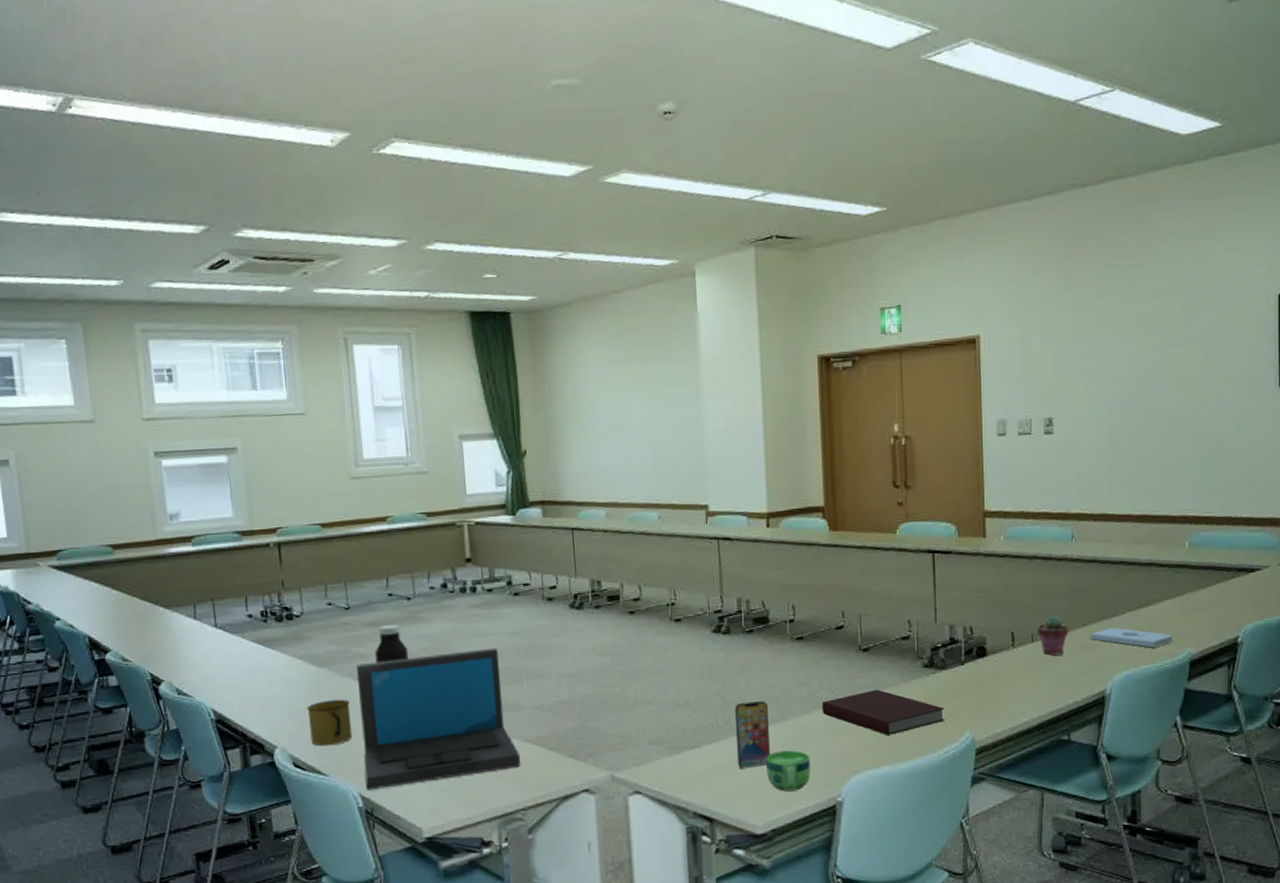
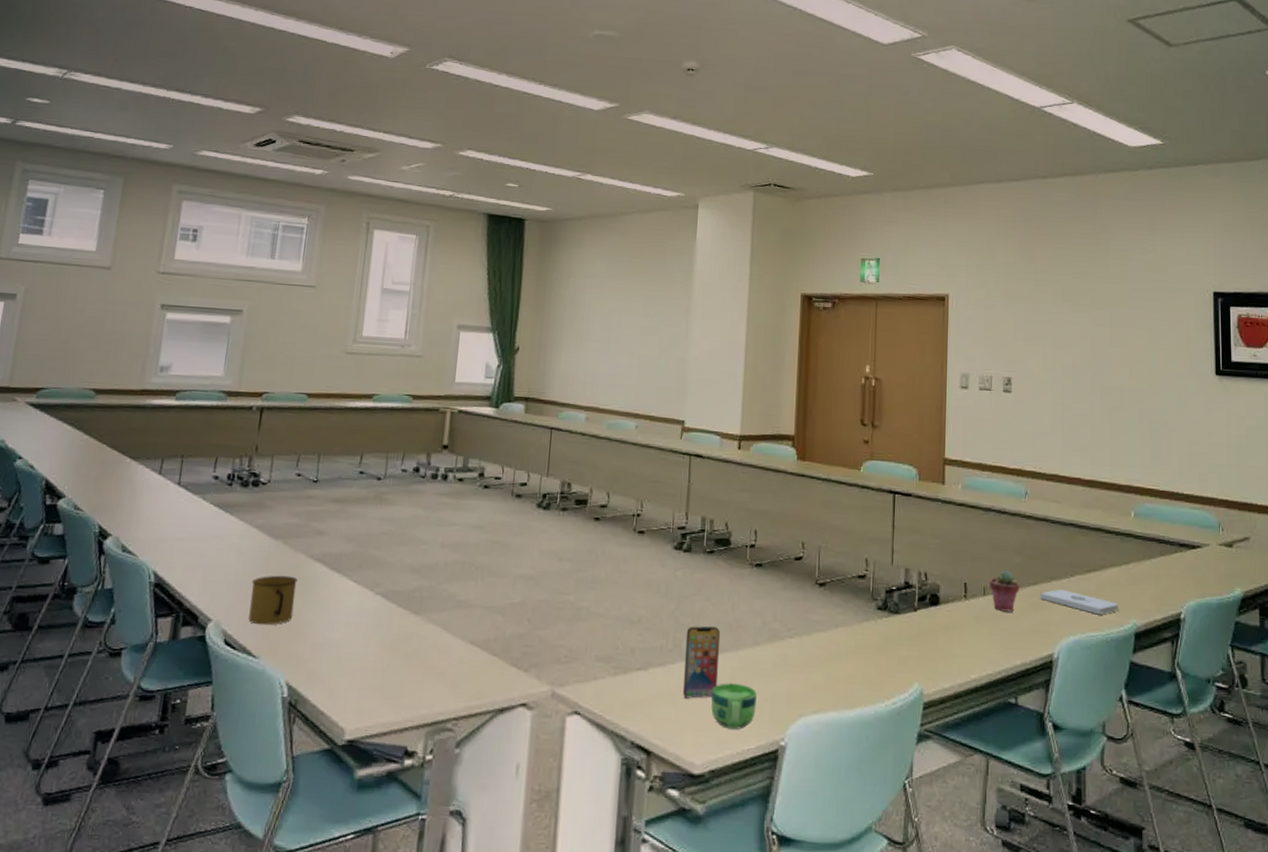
laptop: present [357,648,521,790] -> none [294,539,462,679]
water bottle: present [375,624,408,663] -> none [333,502,368,542]
notebook: present [822,689,945,735] -> none [773,627,895,678]

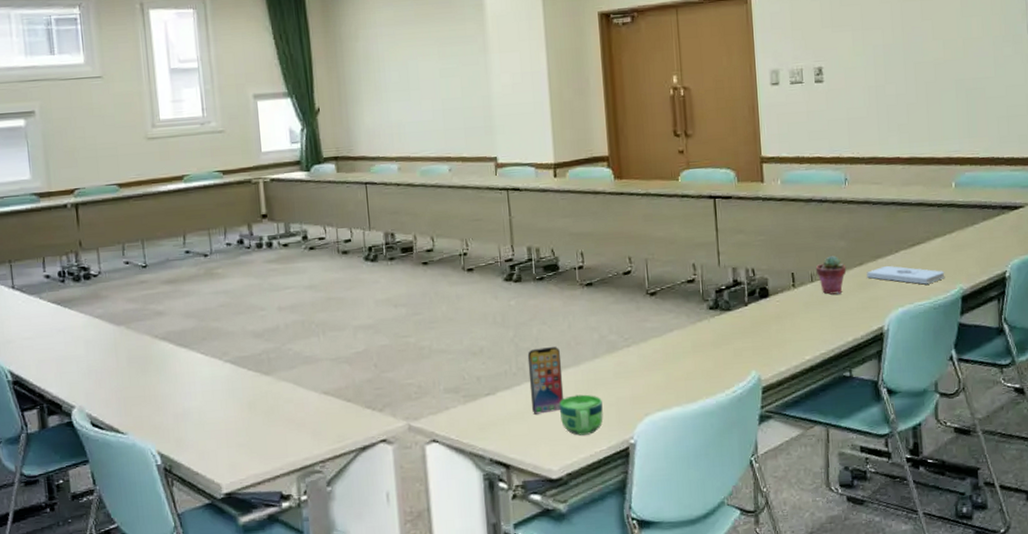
mug: present [248,575,298,625] -> none [105,357,151,405]

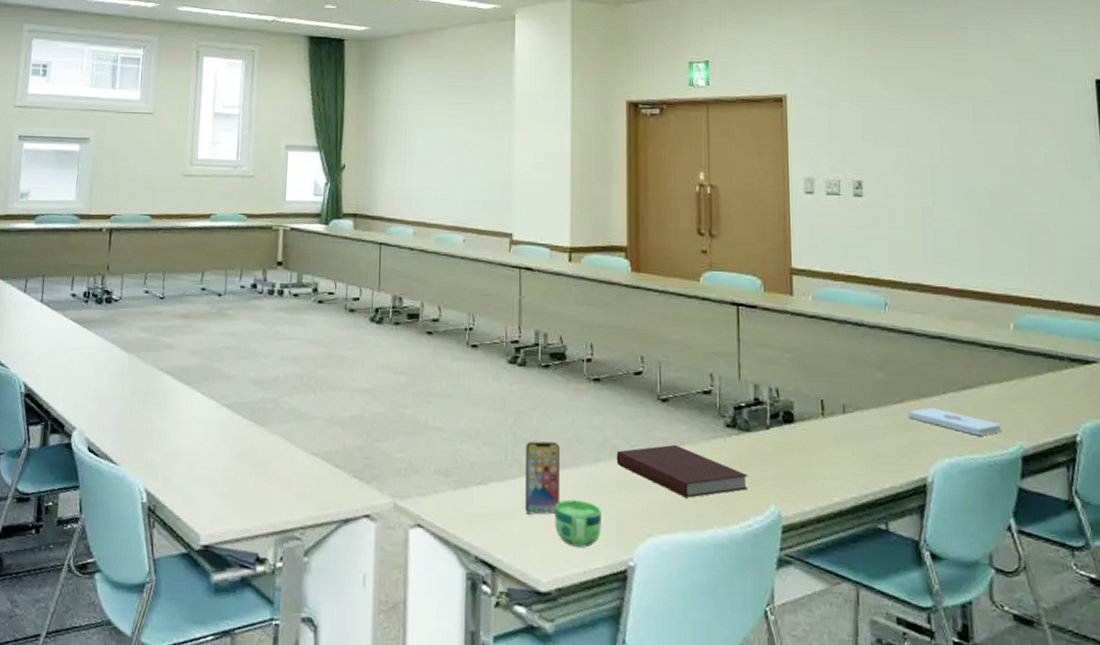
notebook: none [612,332,732,377] -> present [616,444,748,498]
potted succulent: present [815,256,847,295] -> none [848,387,885,432]

